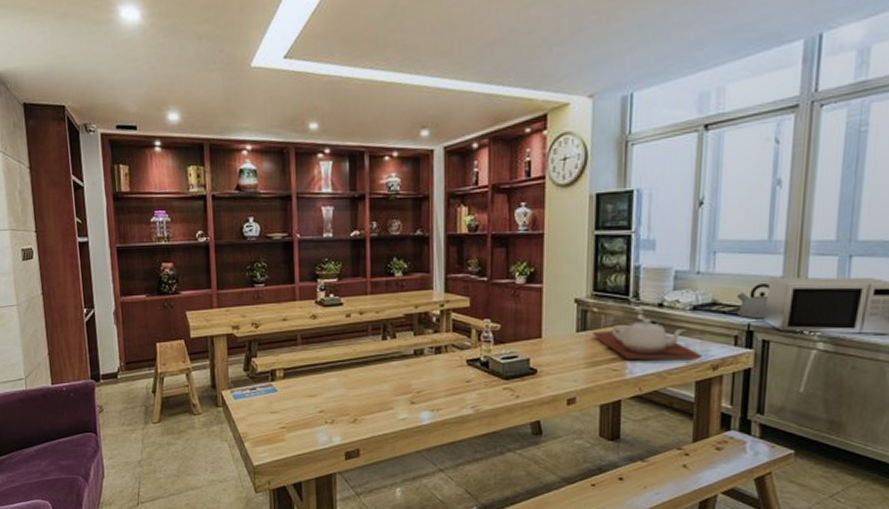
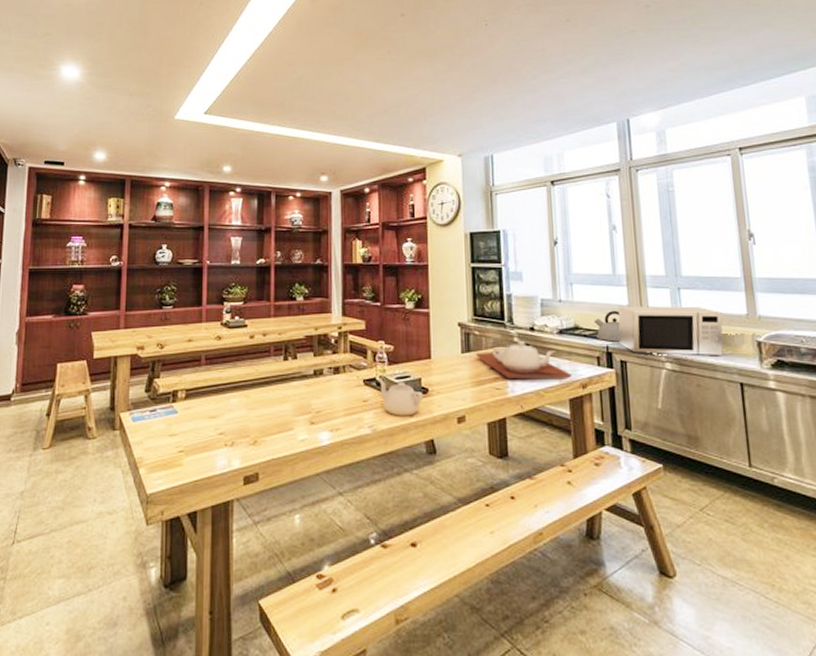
teapot: none [482,358,531,397] -> present [377,378,424,416]

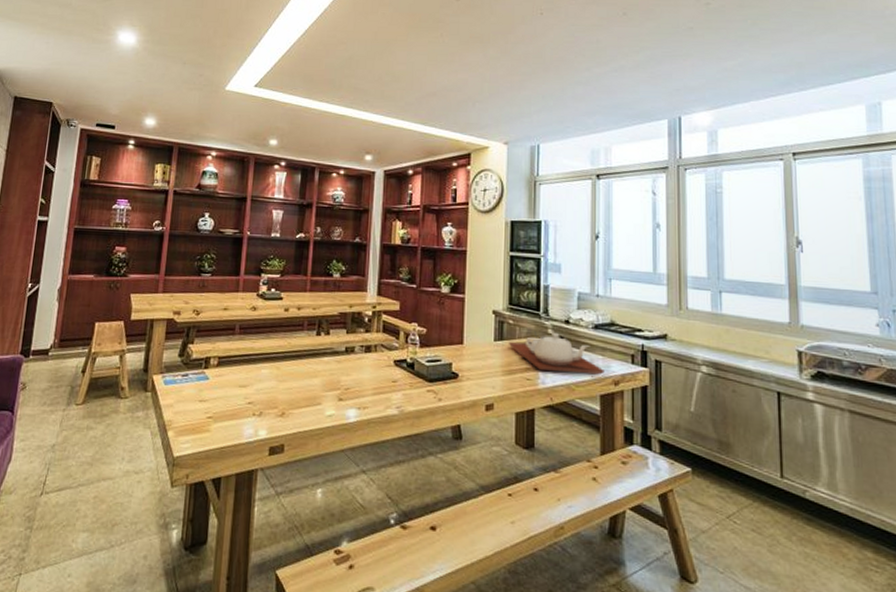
teapot: present [377,378,424,416] -> none [408,360,453,400]
kettle: present [595,311,621,342] -> none [632,310,658,341]
microwave: present [618,306,723,355] -> none [655,305,764,362]

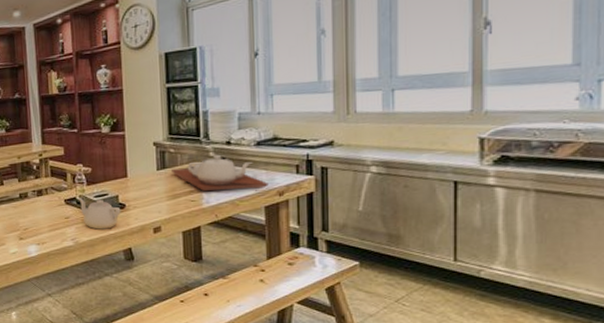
teapot: none [408,360,453,400] -> present [77,197,121,230]

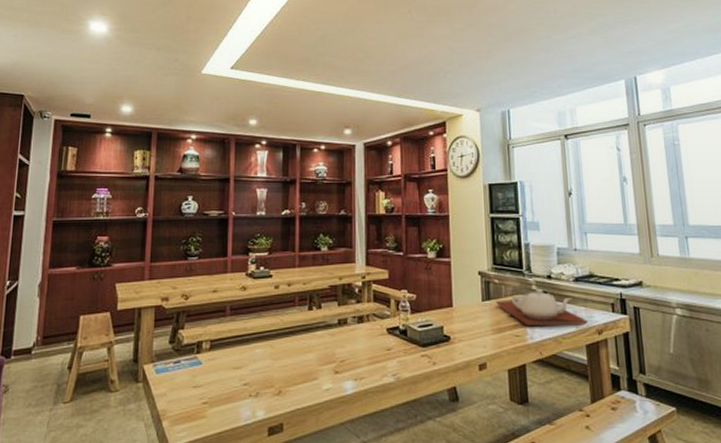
teapot: present [77,197,121,230] -> none [400,327,446,364]

